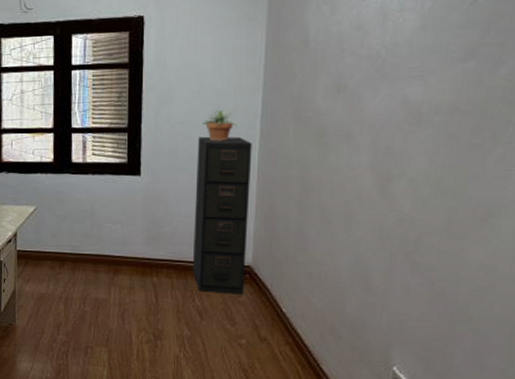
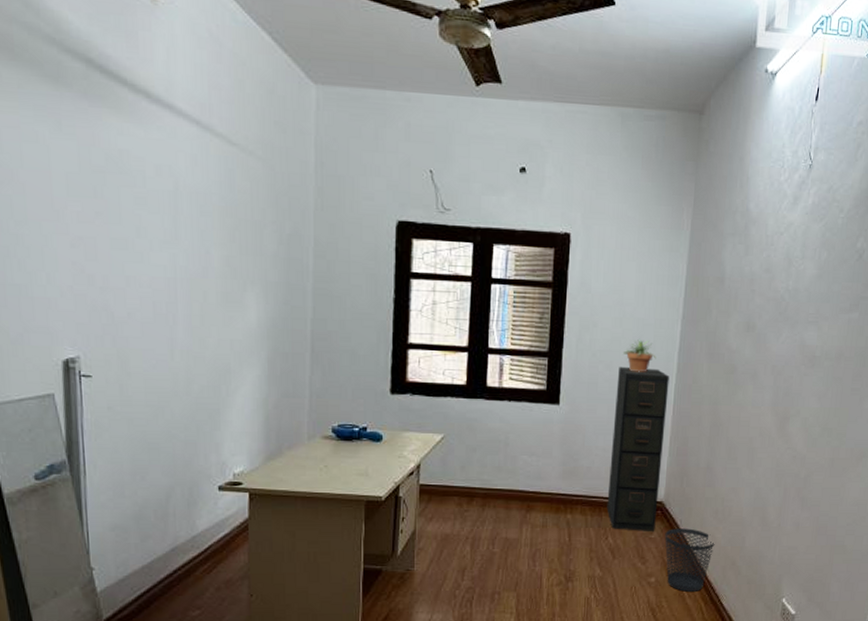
wastebasket: none [254,292,311,355] -> present [664,528,715,592]

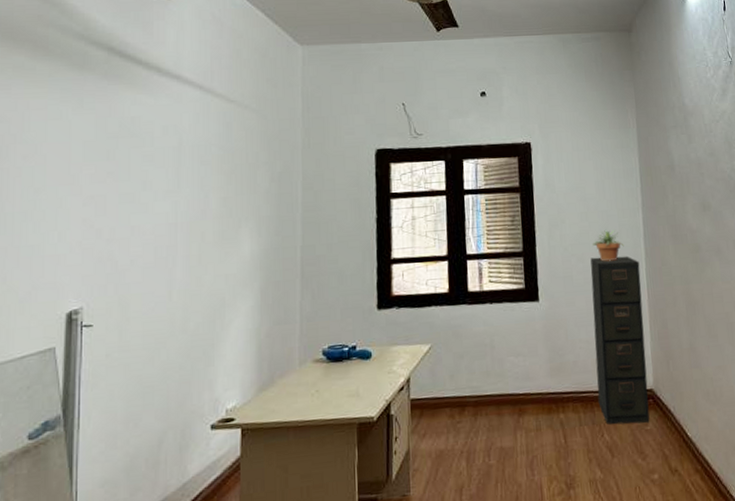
wastebasket: present [664,528,715,592] -> none [660,414,713,487]

